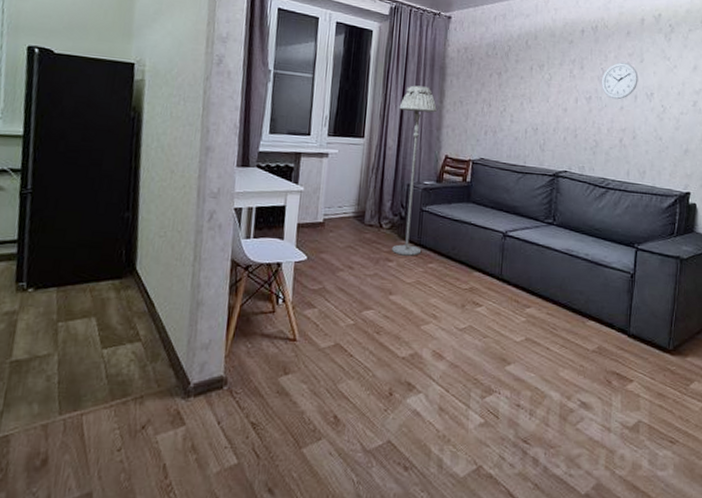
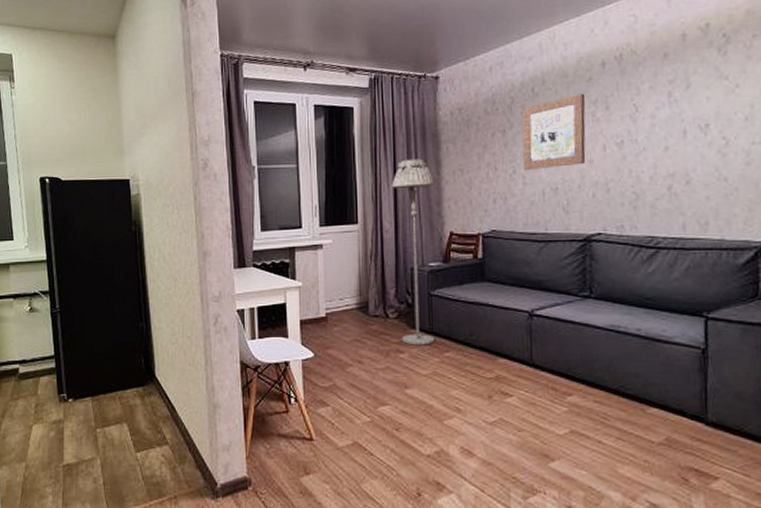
wall art: none [512,52,567,112] -> present [522,93,586,170]
wall clock: present [601,62,638,100] -> none [634,91,686,140]

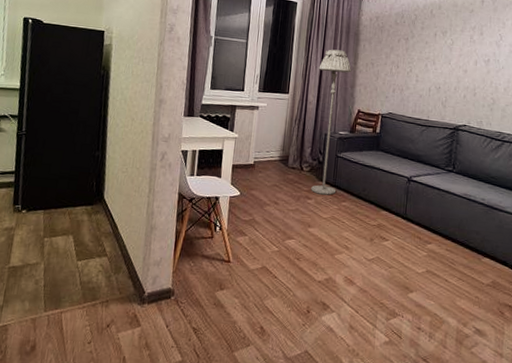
wall art: present [522,93,586,170] -> none [417,20,468,73]

